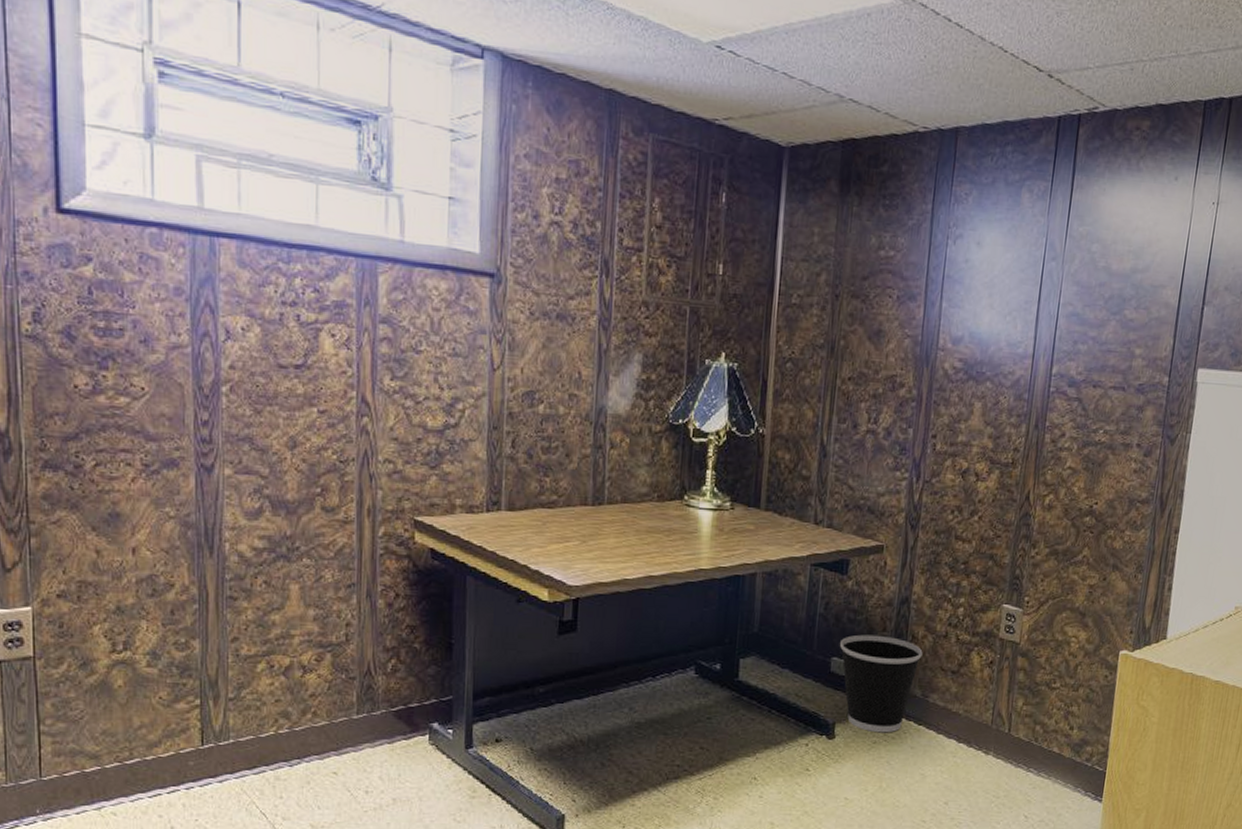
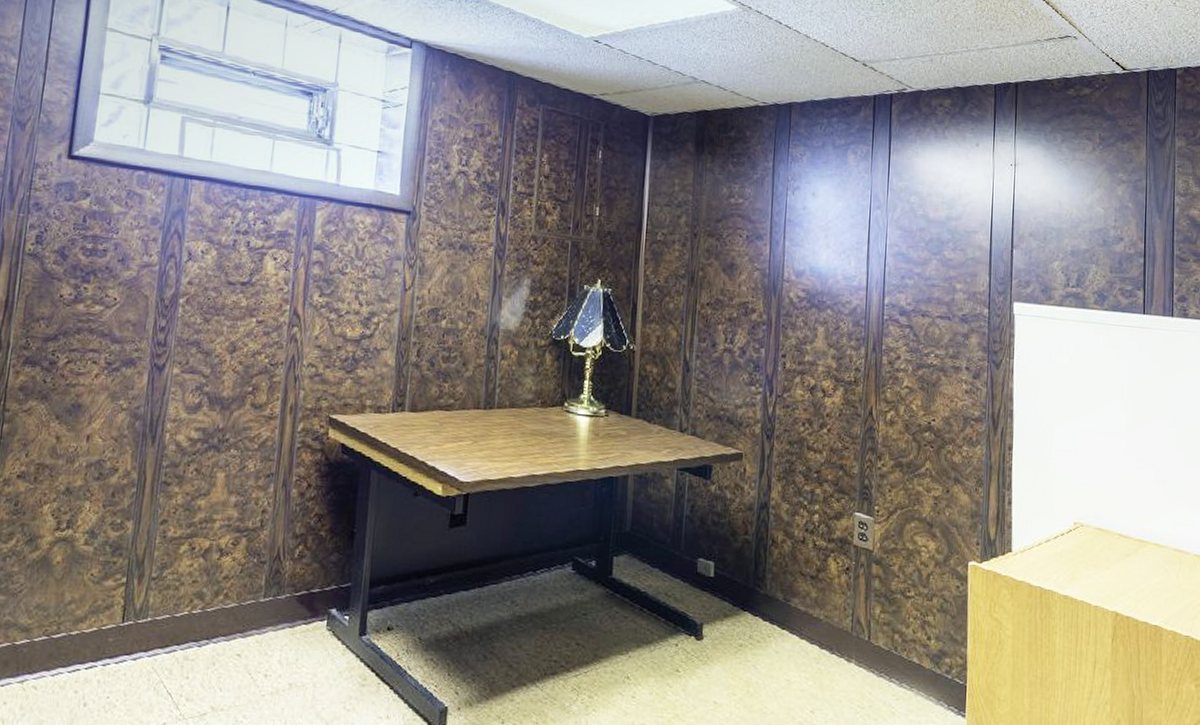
wastebasket: present [839,634,923,733] -> none [705,537,783,636]

